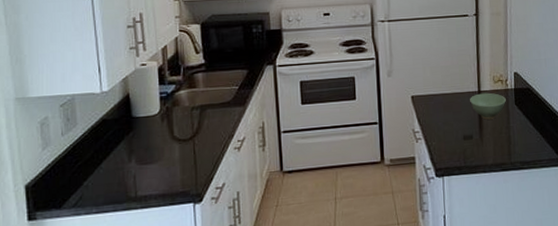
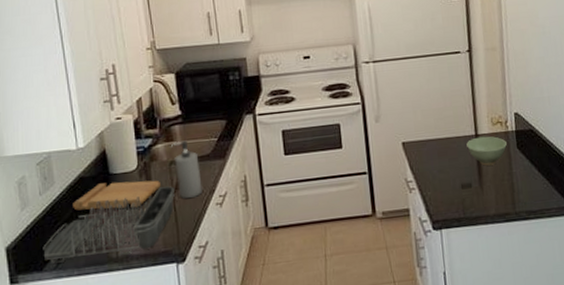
dish rack: none [62,130,196,202] -> present [43,186,176,264]
cutting board: none [94,124,181,151] -> present [73,180,161,211]
soap dispenser: none [192,88,222,143] -> present [170,140,203,199]

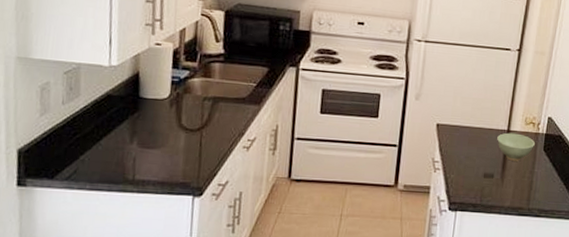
dish rack: present [43,186,176,264] -> none [56,120,205,179]
cutting board: present [73,180,161,211] -> none [95,104,190,136]
soap dispenser: present [170,140,203,199] -> none [207,79,234,137]

